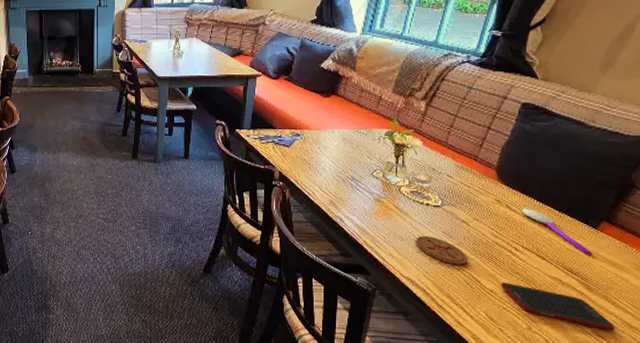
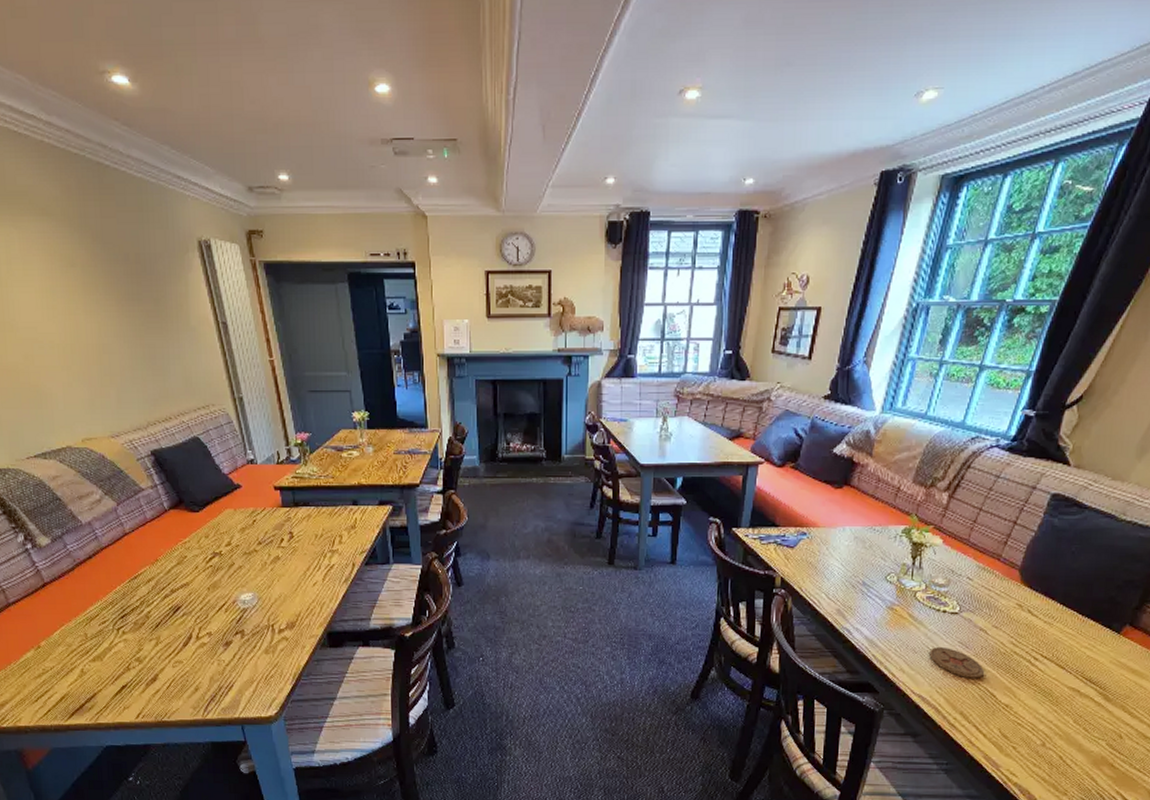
cell phone: present [500,282,615,331] -> none [1016,696,1130,743]
spoon: present [521,208,592,255] -> none [1043,613,1113,663]

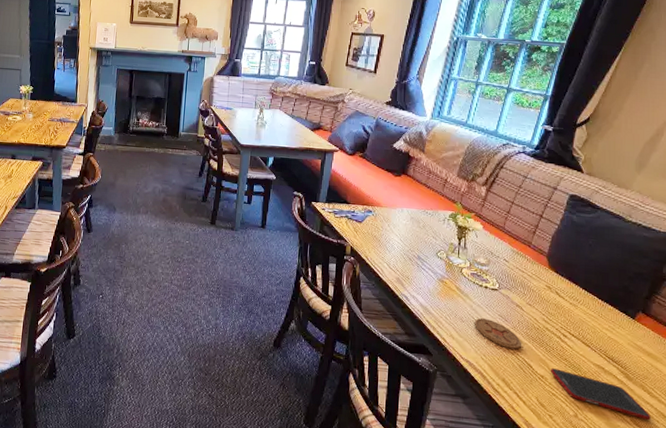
cell phone: none [1016,696,1130,743] -> present [550,368,651,421]

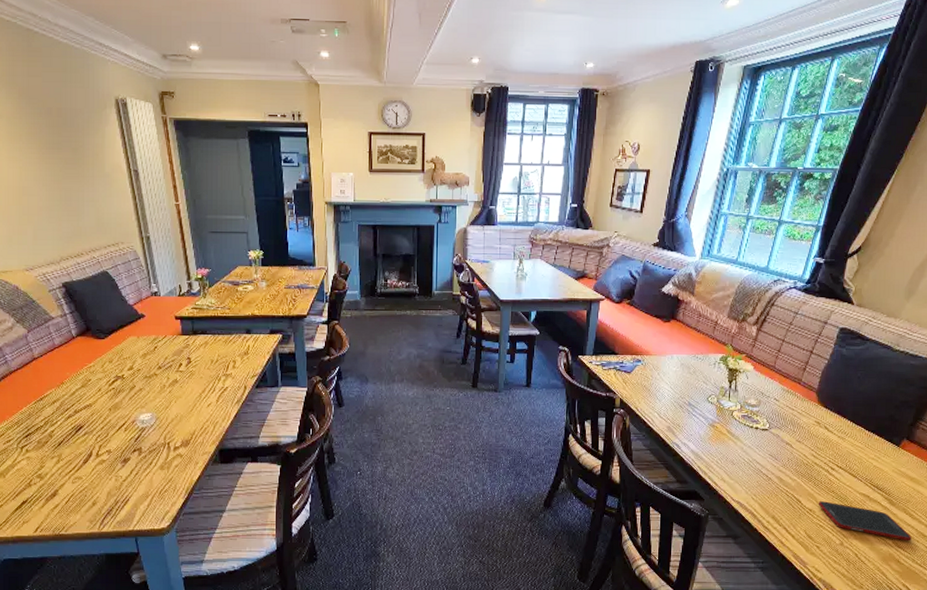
coaster: present [475,318,521,350] -> none [745,459,791,487]

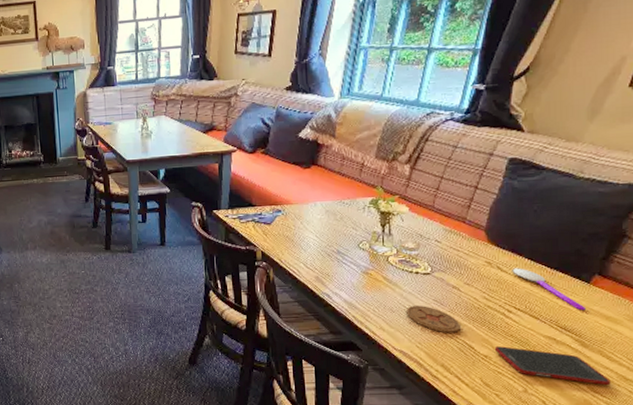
coaster: none [745,459,791,487] -> present [406,306,460,333]
spoon: none [837,429,895,472] -> present [512,268,585,311]

